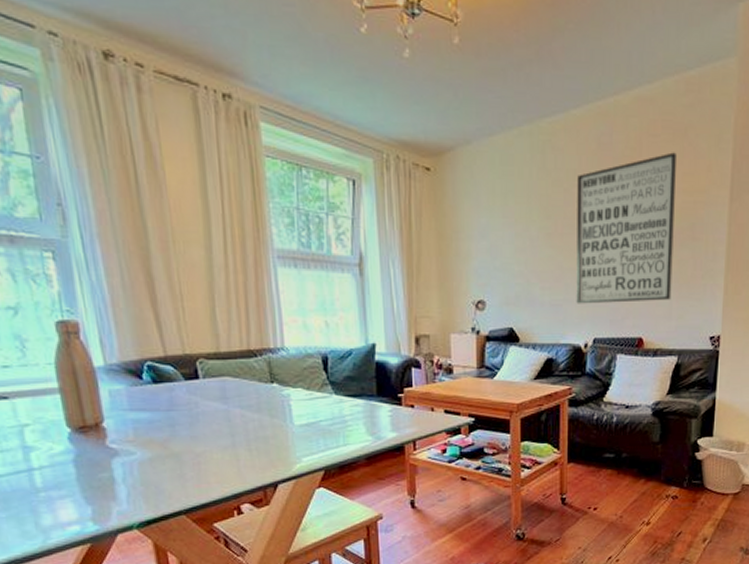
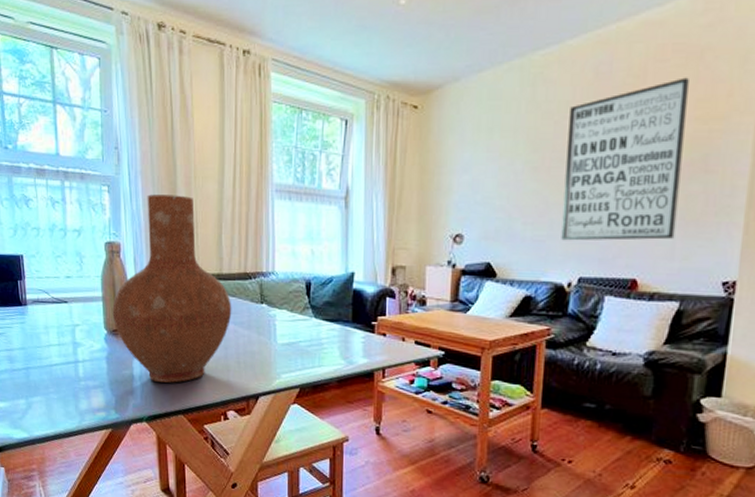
vase: none [75,262,237,482] -> present [112,194,232,383]

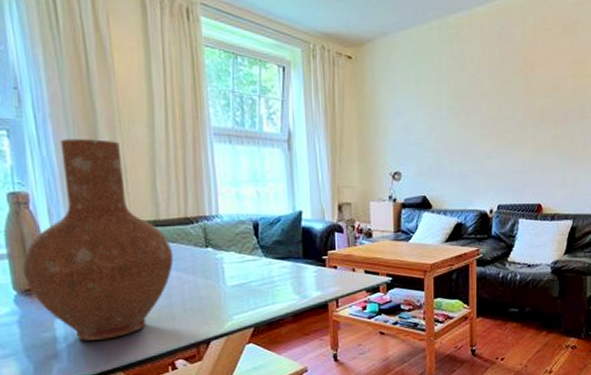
wall art: present [561,77,689,241] -> none [481,43,566,175]

